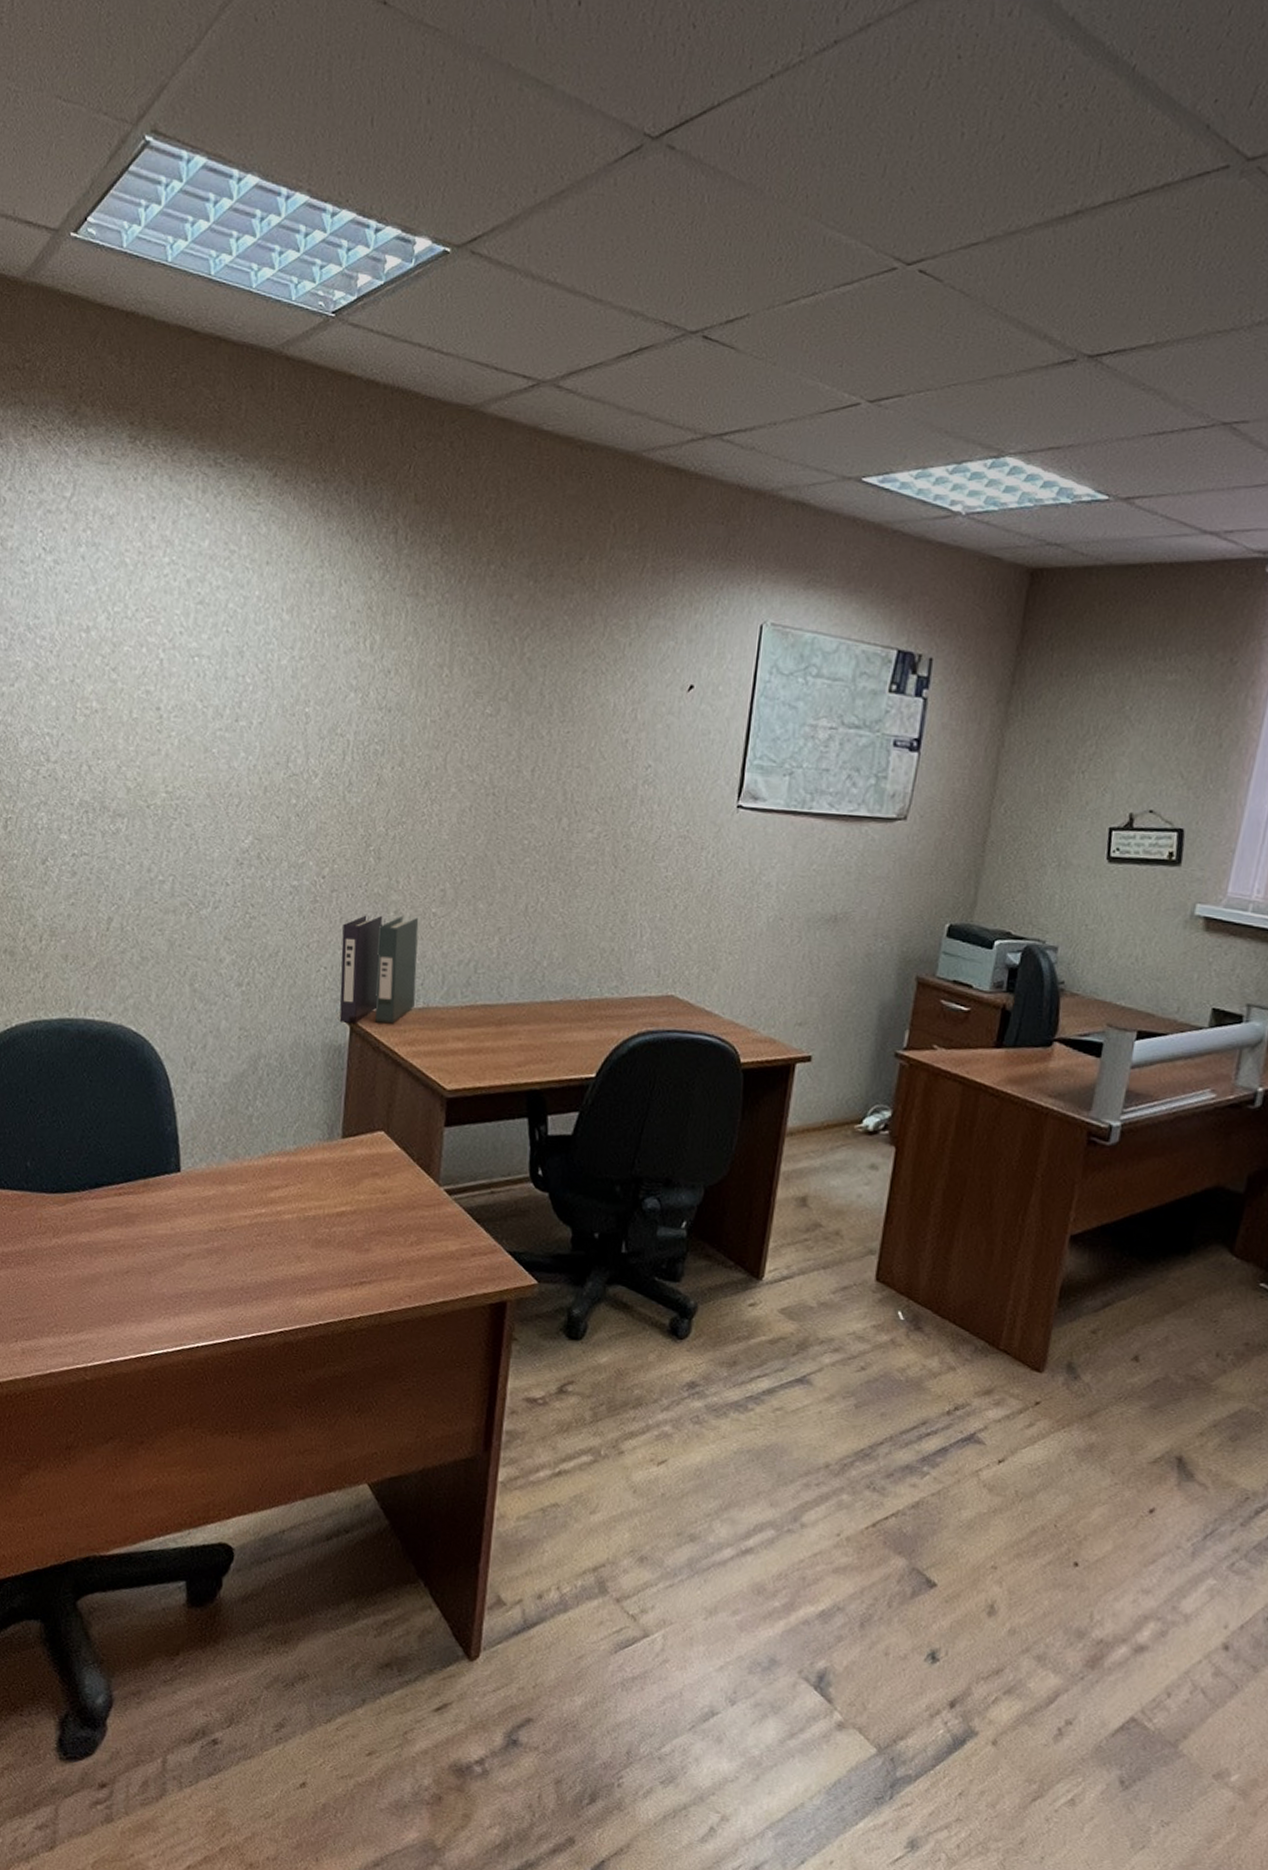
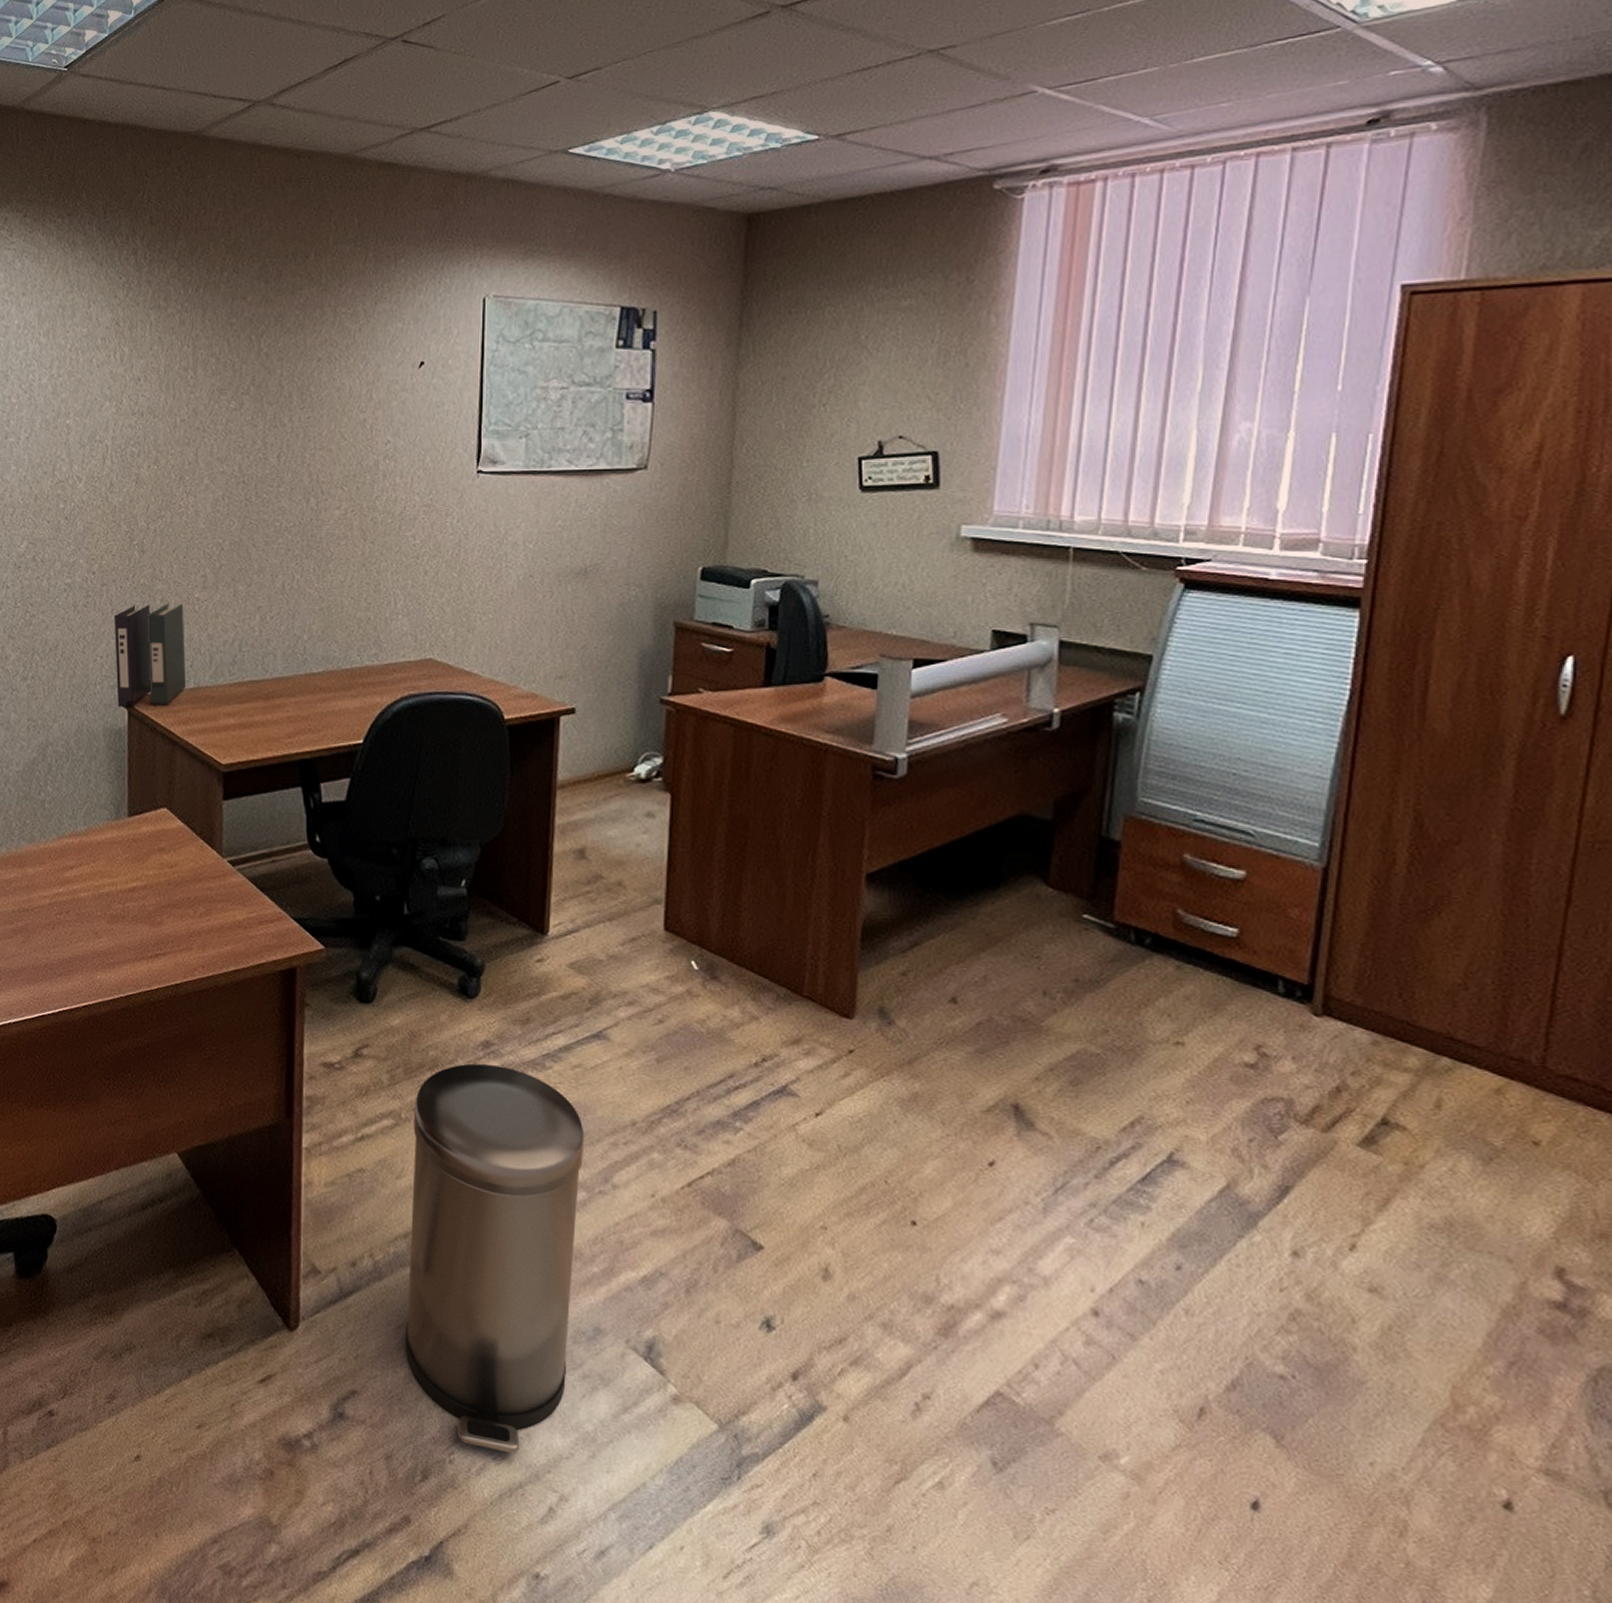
pedal bin: none [584,1403,779,1778] -> present [406,1063,585,1454]

